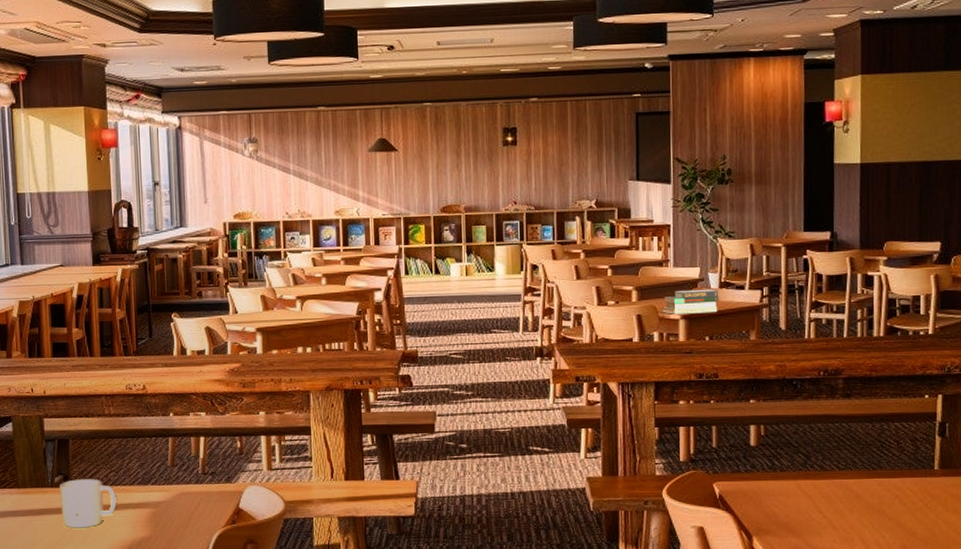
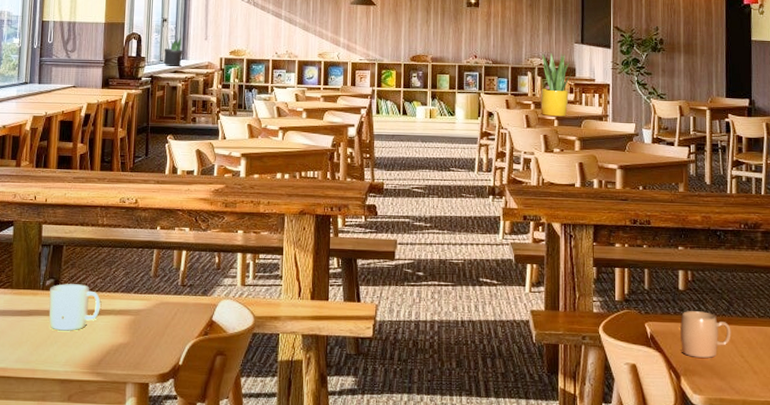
planter: none [158,202,181,236] -> present [163,37,183,66]
planter: none [591,192,627,266] -> present [540,52,572,117]
books: present [662,289,719,315] -> none [601,143,652,165]
mug: none [752,467,809,516] -> present [680,311,731,358]

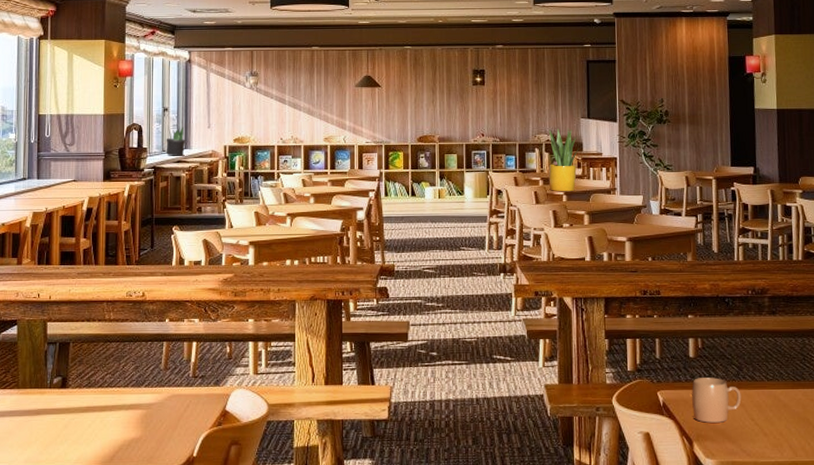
mug: present [48,284,101,331] -> none [57,381,111,429]

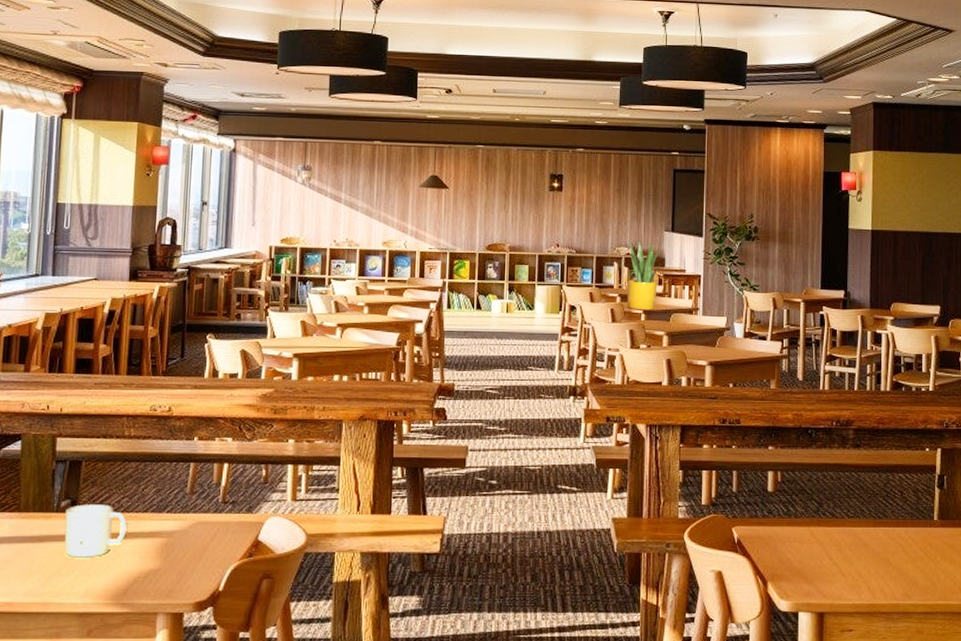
mug: none [57,381,111,429] -> present [64,504,127,558]
planter: present [166,127,186,156] -> none [202,223,226,256]
mug: present [692,377,742,423] -> none [768,513,820,562]

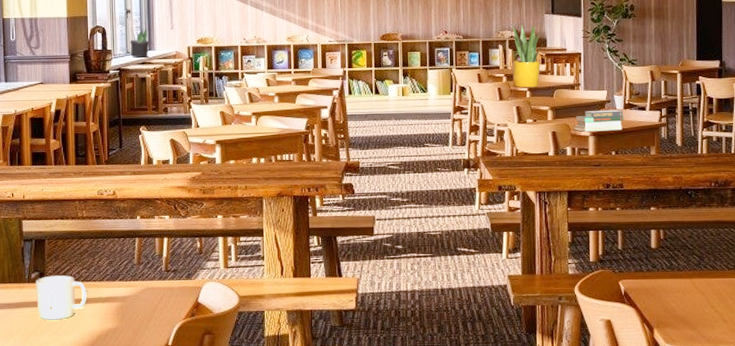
planter: none [202,223,226,256] -> present [130,28,150,58]
books: none [690,338,743,361] -> present [574,109,624,132]

